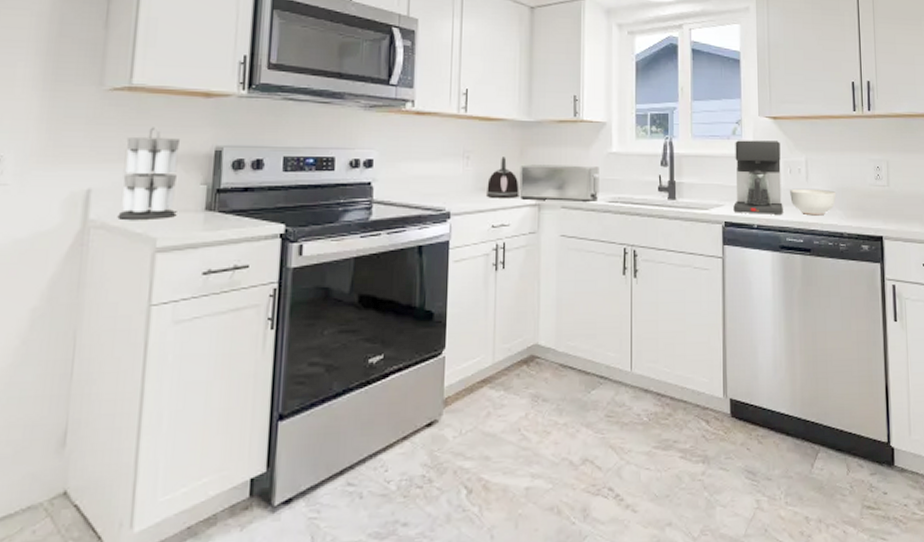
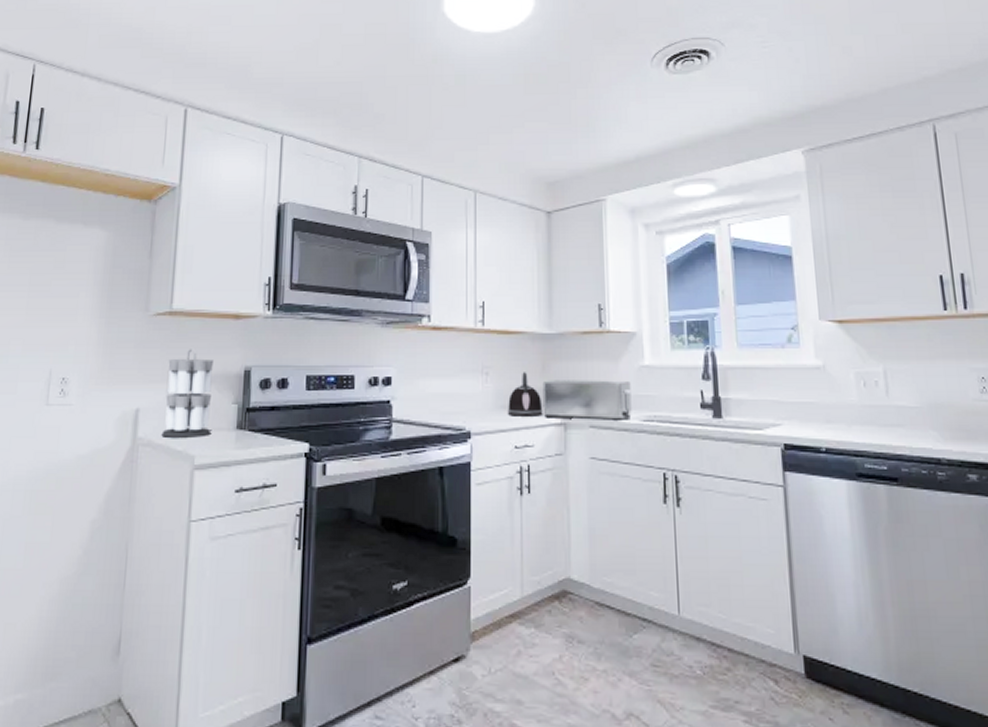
coffee maker: present [733,140,783,214] -> none [791,348,858,436]
bowl: present [789,188,837,216] -> none [864,405,928,438]

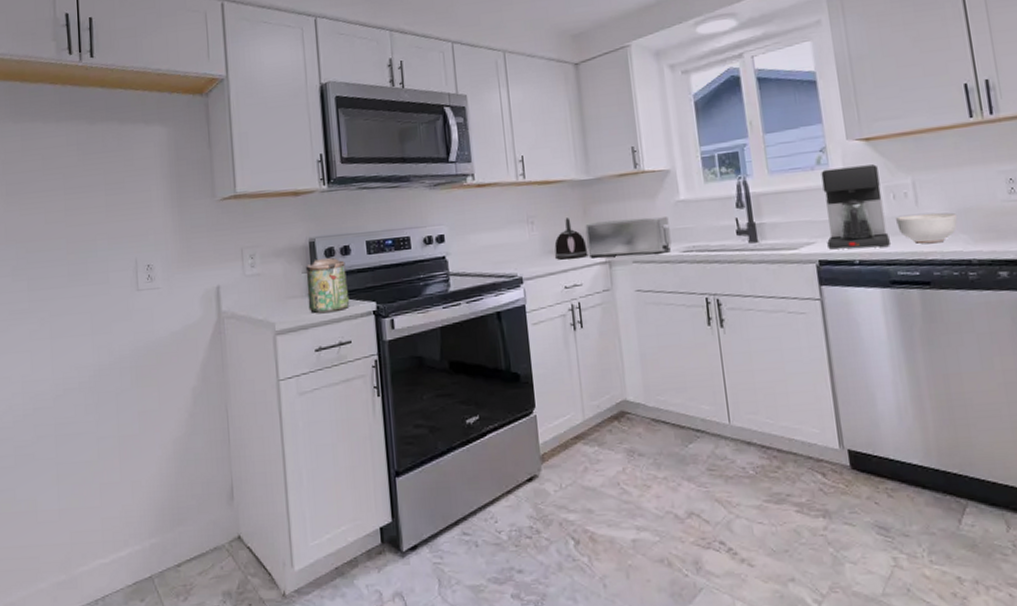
spice rack: present [161,347,213,438] -> none [239,226,286,309]
canister: none [234,390,281,451] -> present [305,258,350,314]
coffee maker: none [791,348,858,436] -> present [821,164,890,250]
bowl: none [864,405,928,438] -> present [895,212,958,244]

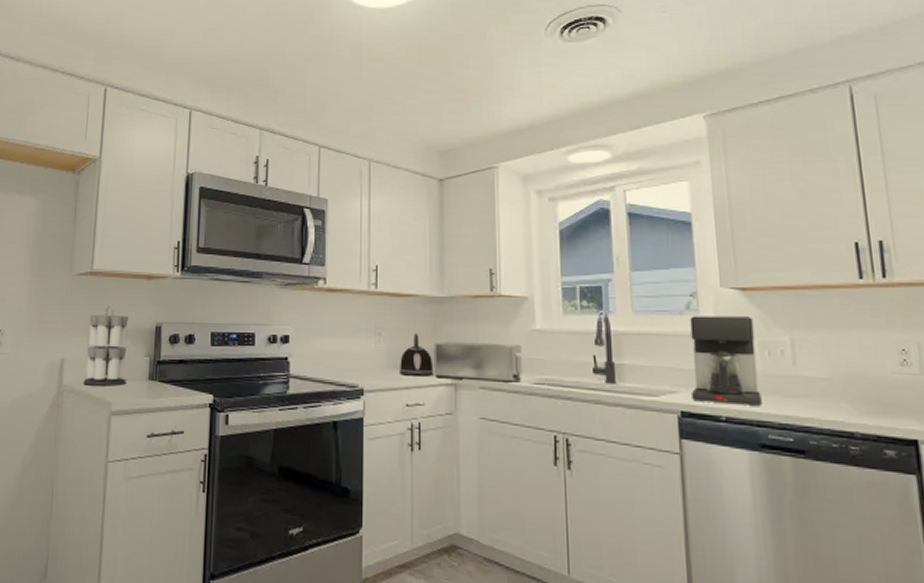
spice rack: none [239,226,286,309] -> present [83,304,128,386]
canister: present [305,258,350,314] -> none [146,345,188,400]
bowl: present [895,212,958,244] -> none [769,374,841,410]

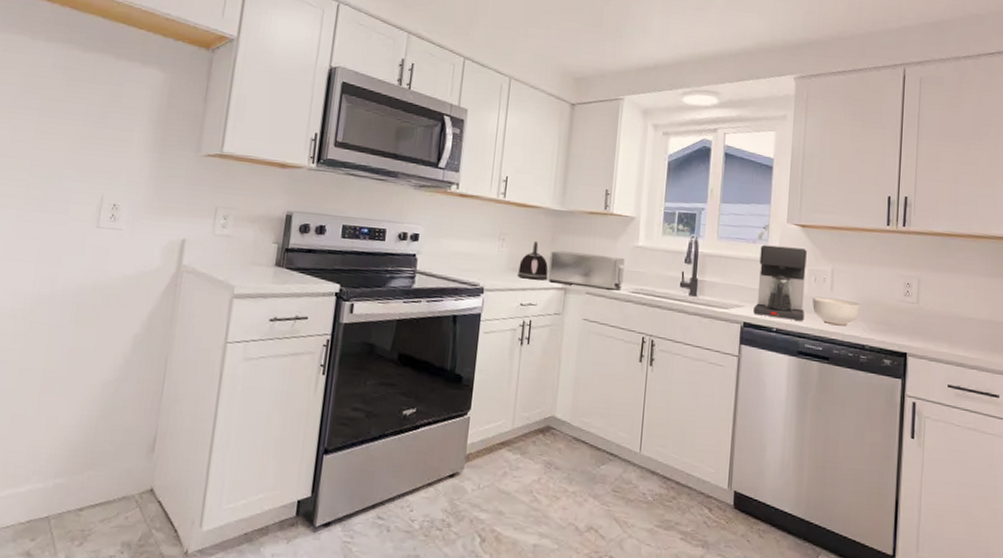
spice rack: present [83,304,128,386] -> none [205,189,258,270]
bowl: none [769,374,841,410] -> present [812,297,862,326]

